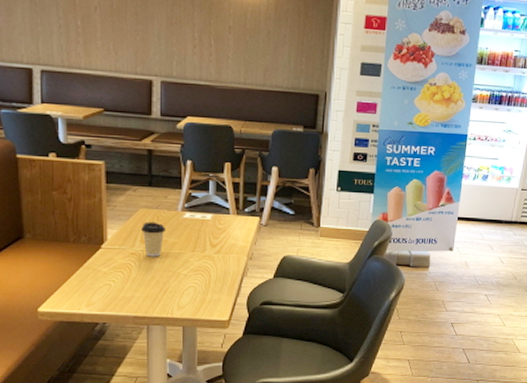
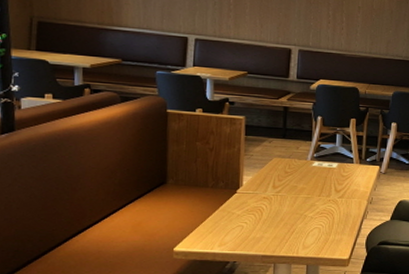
coffee cup: present [141,221,165,257] -> none [274,169,296,201]

